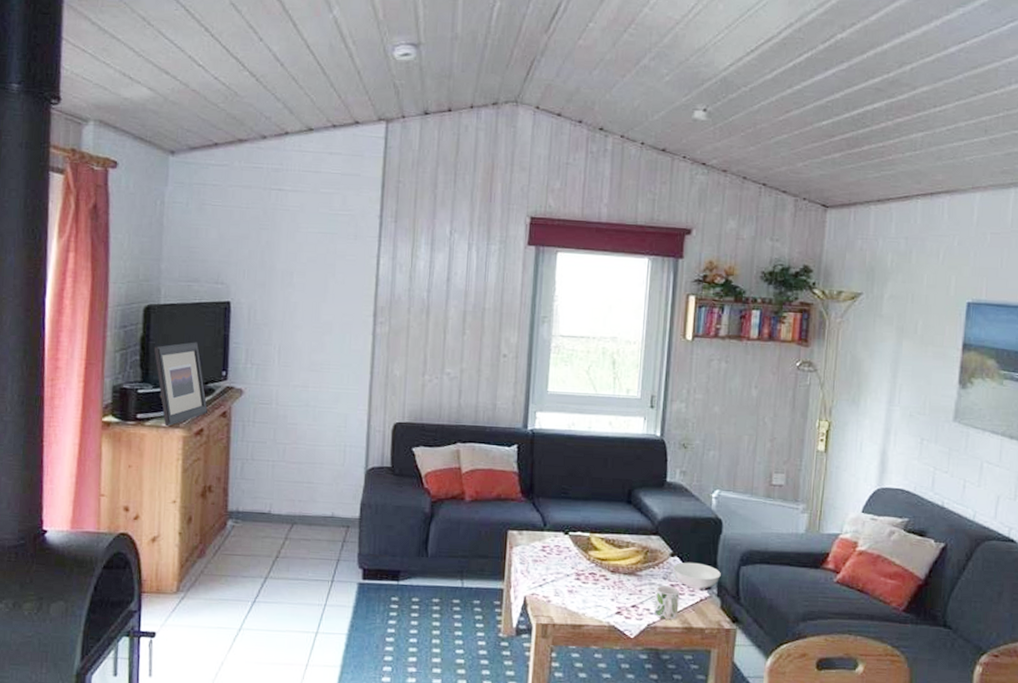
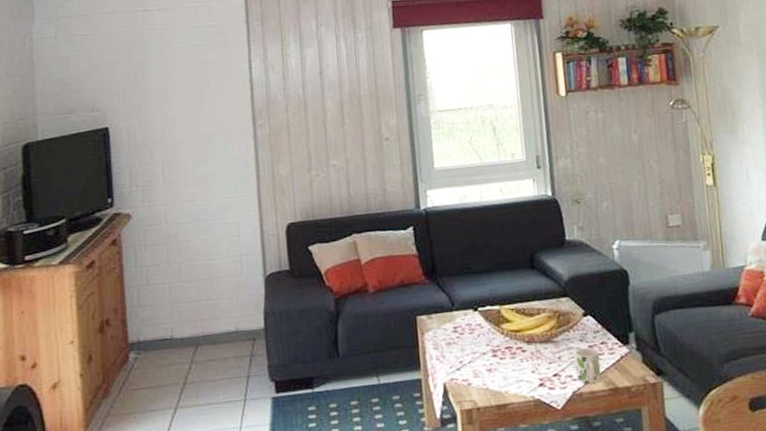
picture frame: present [154,342,208,427] -> none [36,173,97,265]
bowl: present [673,562,721,590] -> none [588,318,637,348]

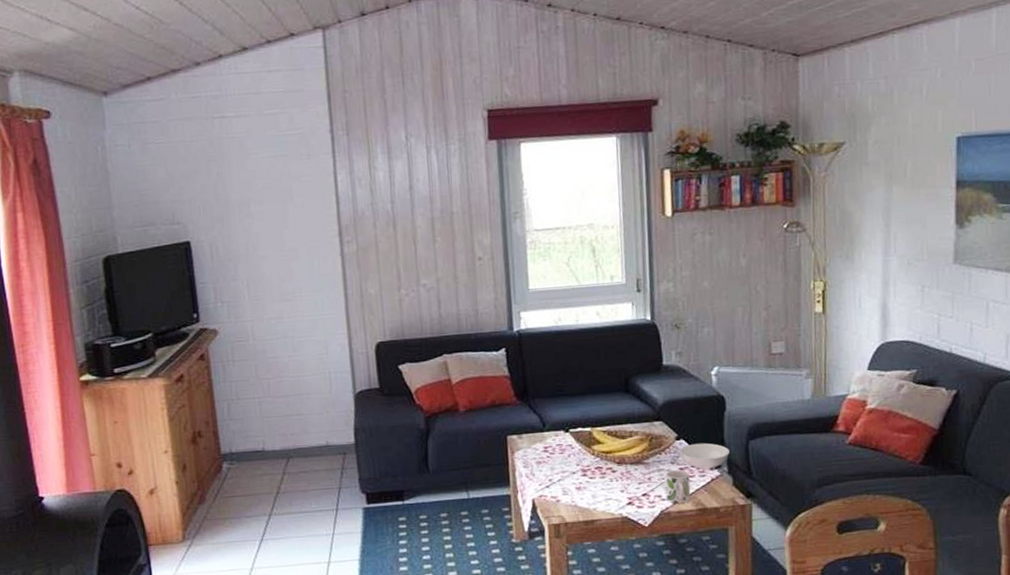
bowl: none [588,318,637,348] -> present [680,442,730,471]

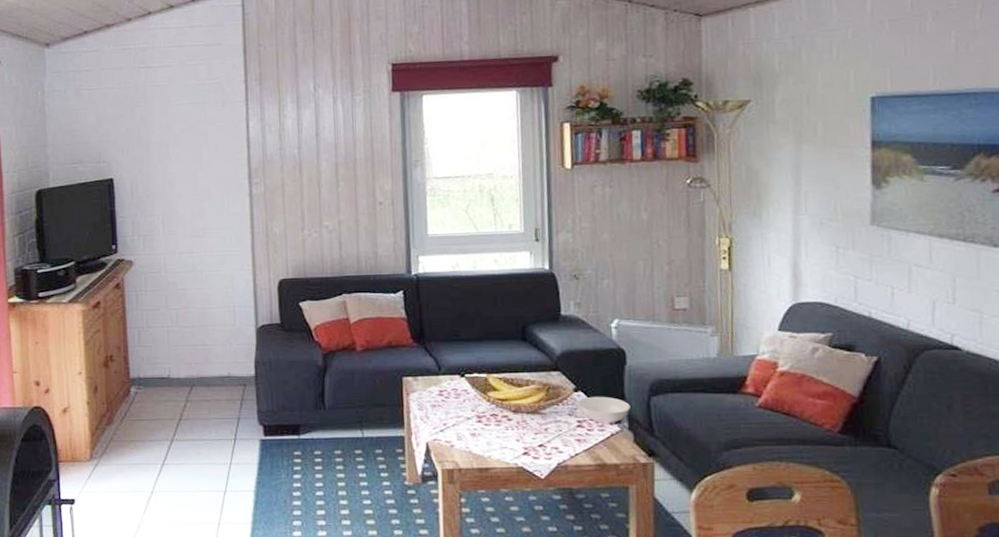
mug: present [665,470,691,504] -> none [562,422,589,457]

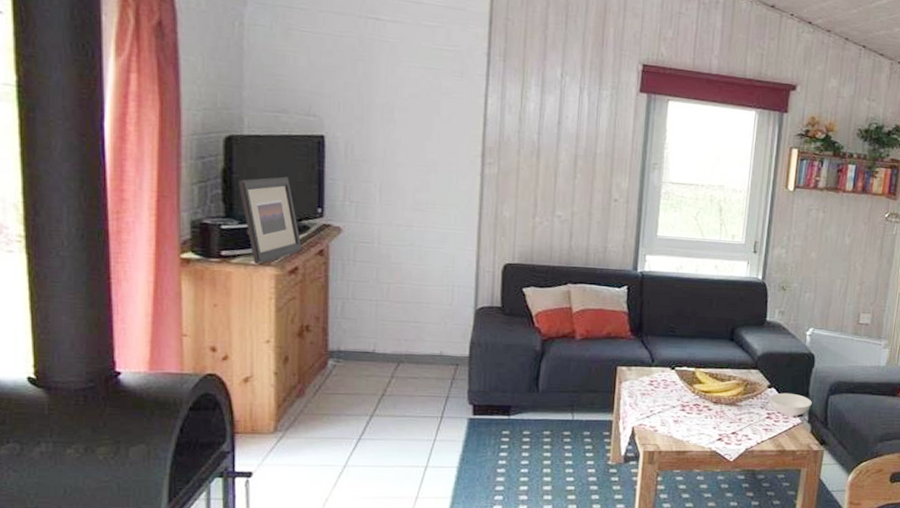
picture frame: none [48,220,102,302] -> present [238,176,302,264]

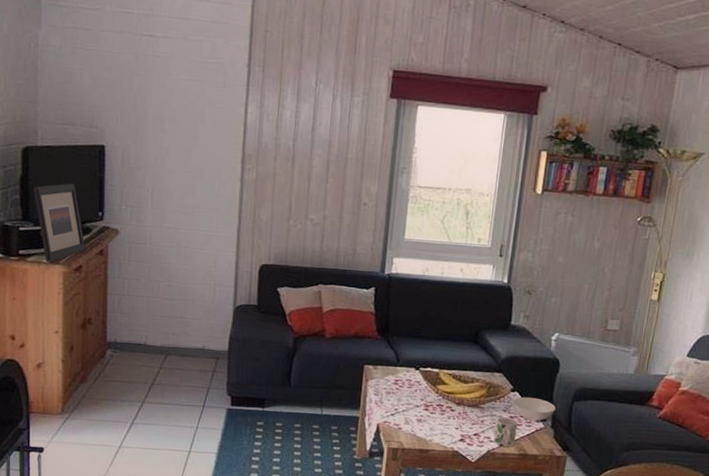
mug: none [752,414,775,444] -> present [494,417,518,447]

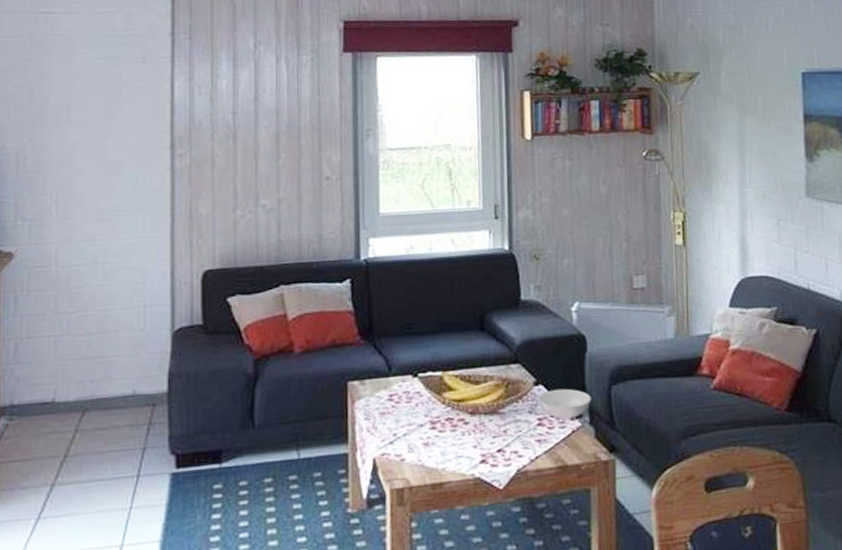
mug: present [494,417,518,447] -> none [522,420,550,461]

